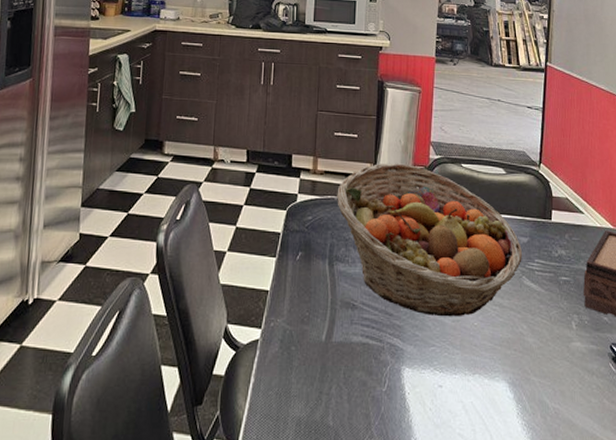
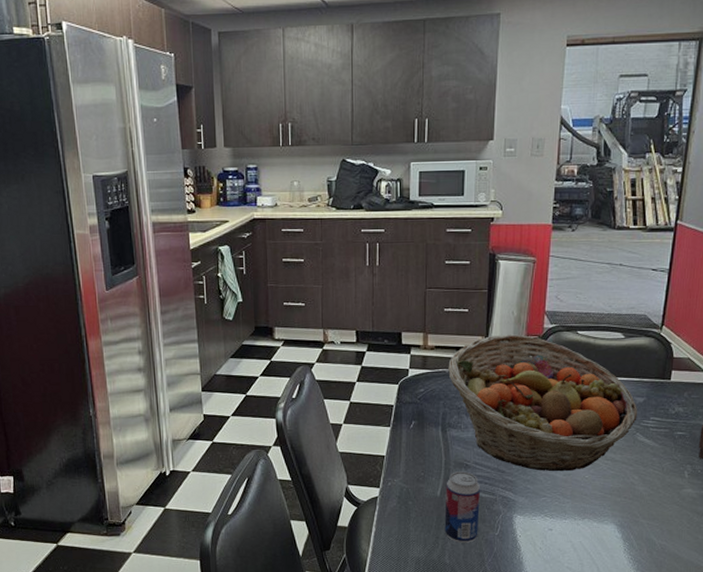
beverage can: none [329,312,368,400] -> present [444,471,481,543]

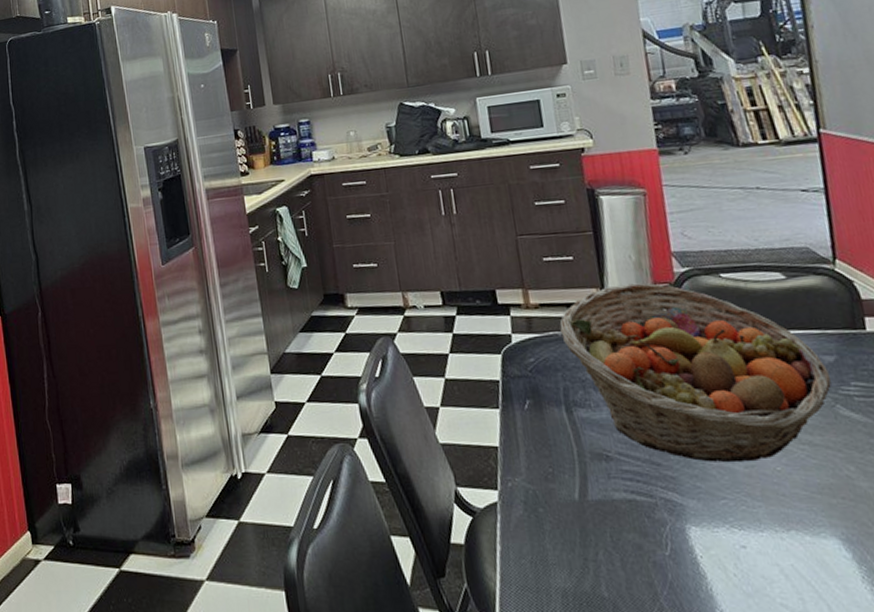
beverage can: present [444,471,481,543] -> none [584,465,642,567]

